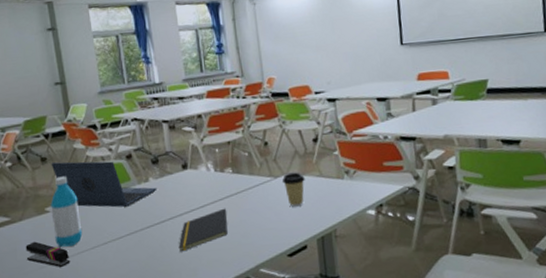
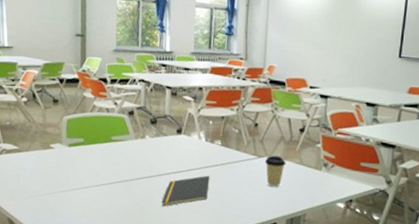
stapler: present [25,241,70,267] -> none [27,171,65,199]
water bottle: present [50,176,83,247] -> none [54,119,80,182]
laptop: present [51,161,157,207] -> none [61,105,151,157]

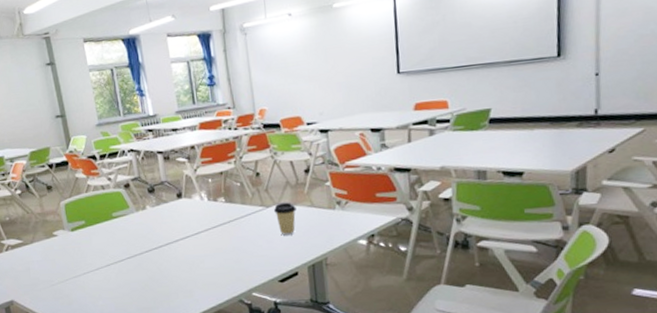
notepad: present [161,175,210,207] -> none [175,235,221,275]

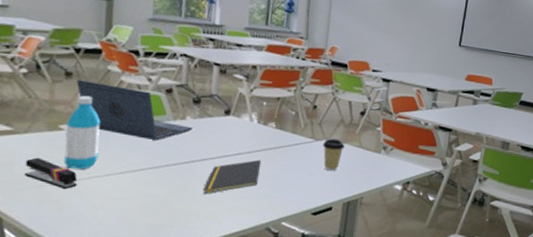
stapler: none [37,262,78,285] -> present [24,157,78,189]
laptop: none [56,190,154,233] -> present [76,79,193,140]
water bottle: none [57,203,87,268] -> present [63,95,101,169]
notepad: none [175,235,221,275] -> present [203,159,262,194]

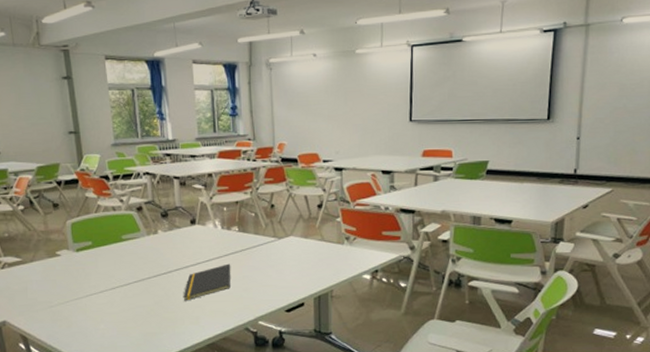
stapler: present [24,157,78,189] -> none [36,282,79,307]
water bottle: present [63,95,101,169] -> none [61,223,92,289]
laptop: present [76,79,193,140] -> none [62,209,165,256]
coffee cup: present [322,138,345,171] -> none [285,235,307,267]

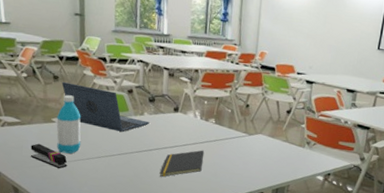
stapler: none [36,282,79,307] -> present [30,143,68,169]
water bottle: none [61,223,92,289] -> present [57,95,81,154]
laptop: none [62,209,165,256] -> present [61,82,150,132]

